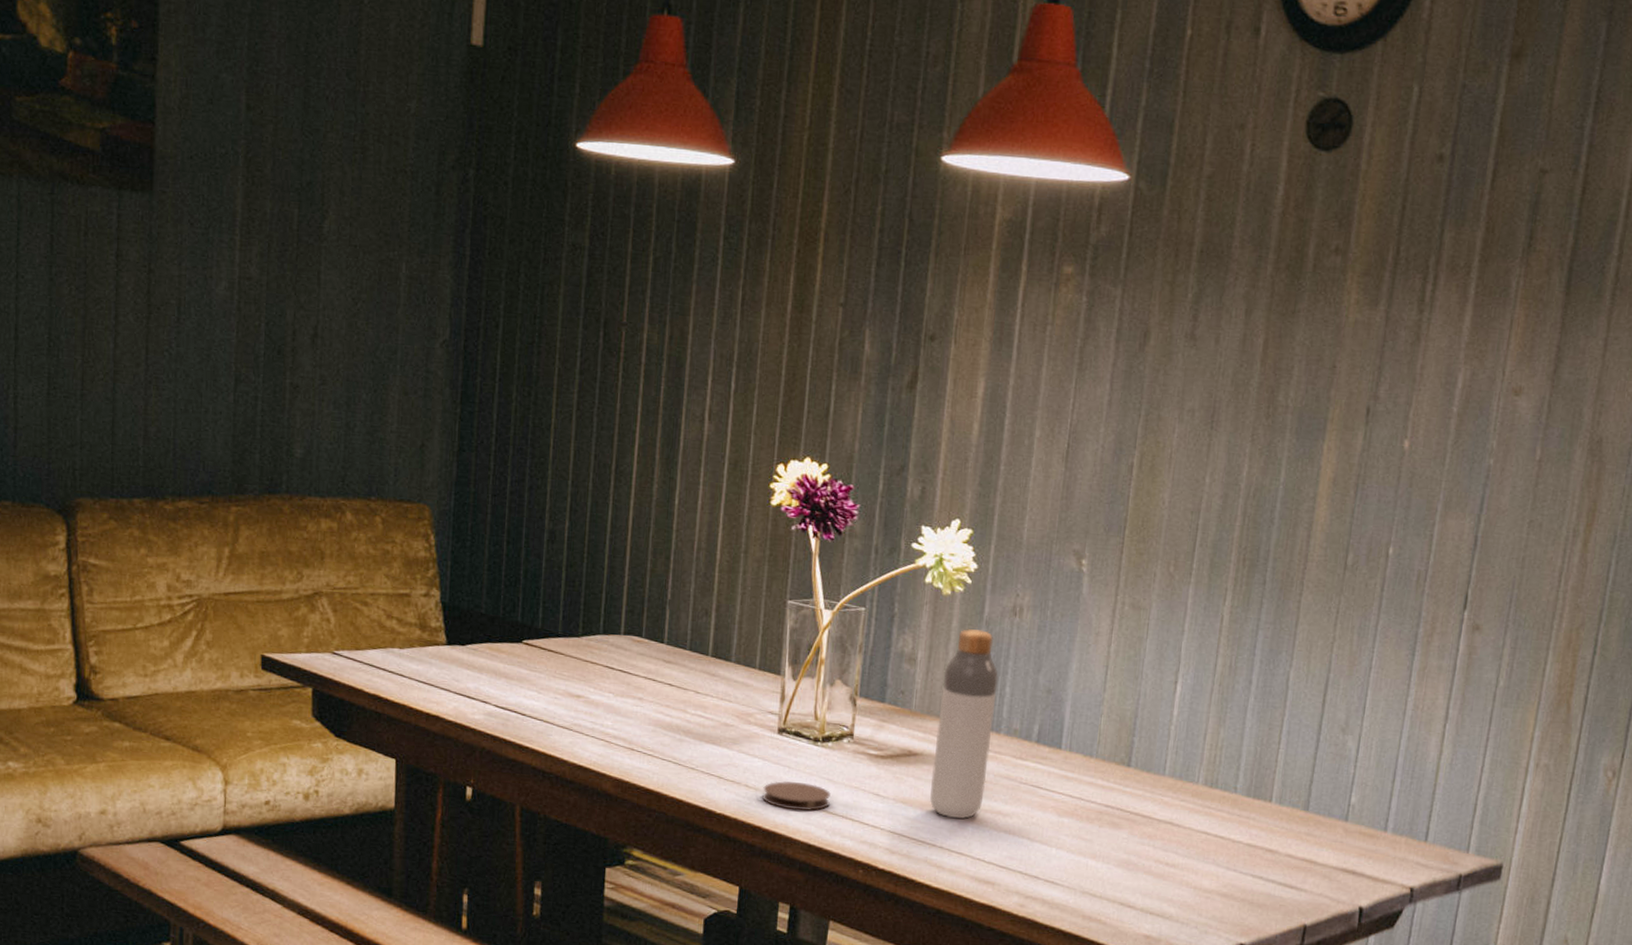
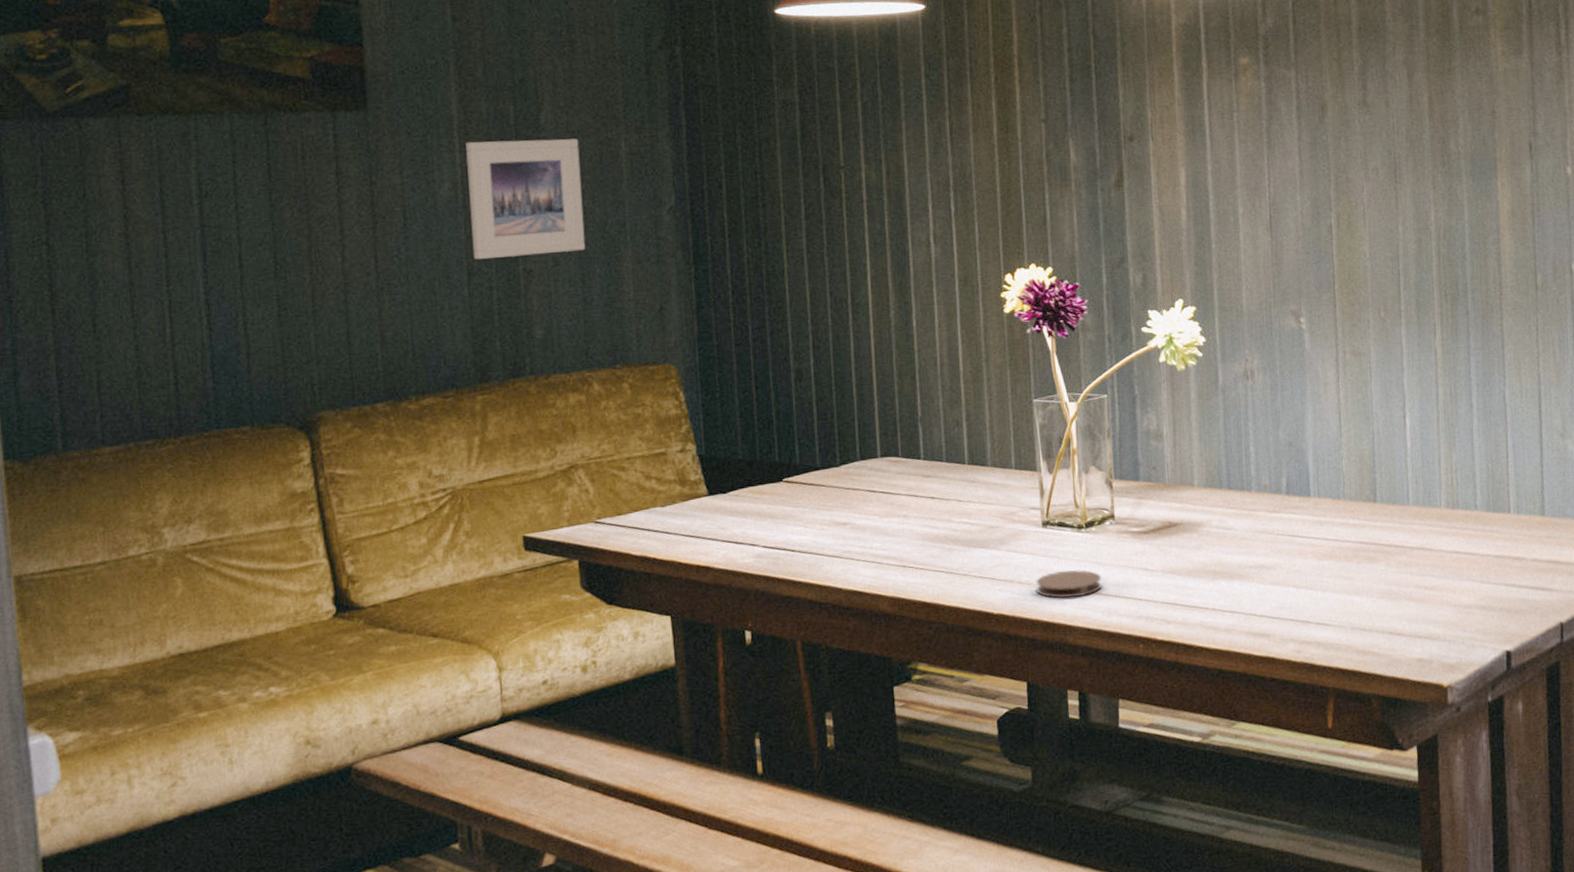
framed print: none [242,241,360,373] -> present [466,138,586,260]
bottle: present [929,629,998,819] -> none [1190,398,1246,580]

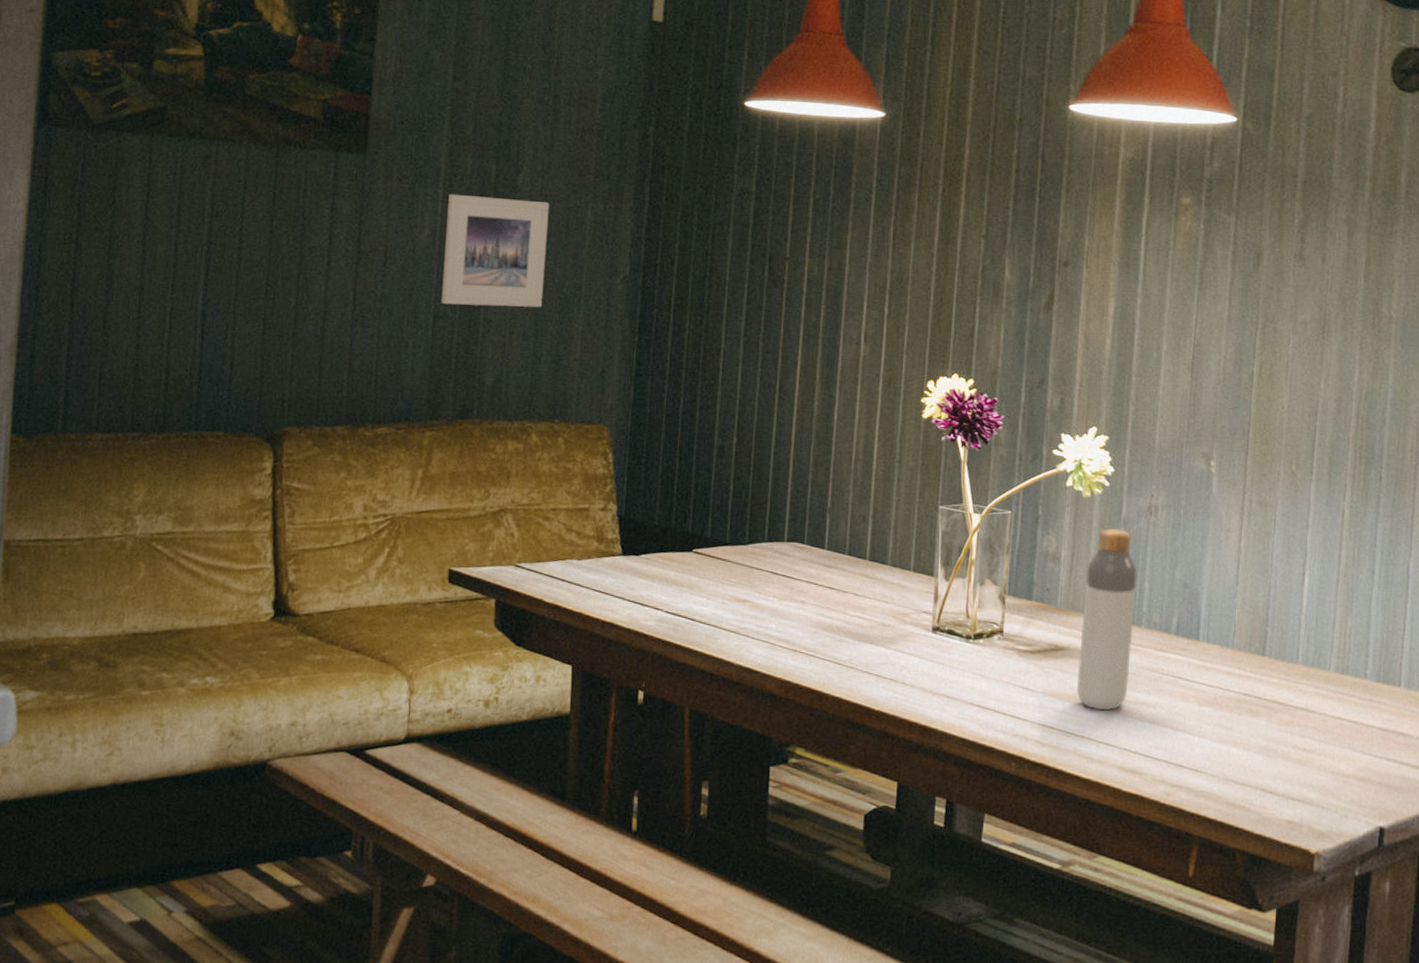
coaster: present [1036,569,1102,598] -> none [918,678,983,706]
bottle: none [1190,398,1246,580] -> present [1076,528,1137,711]

